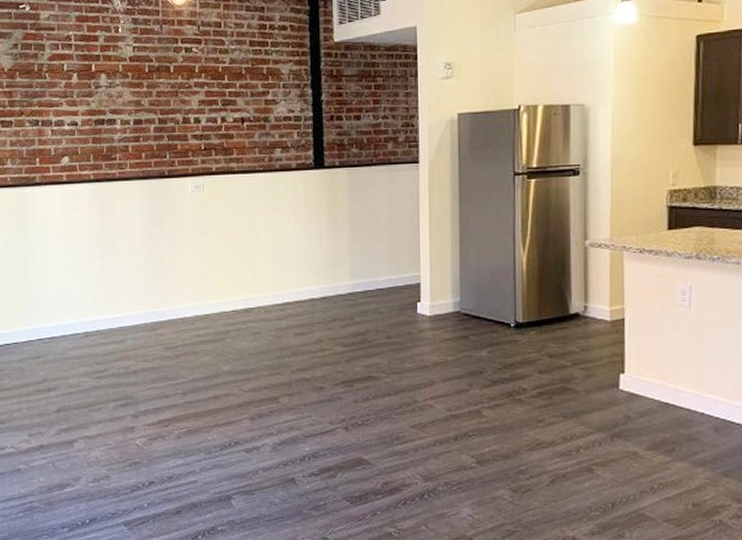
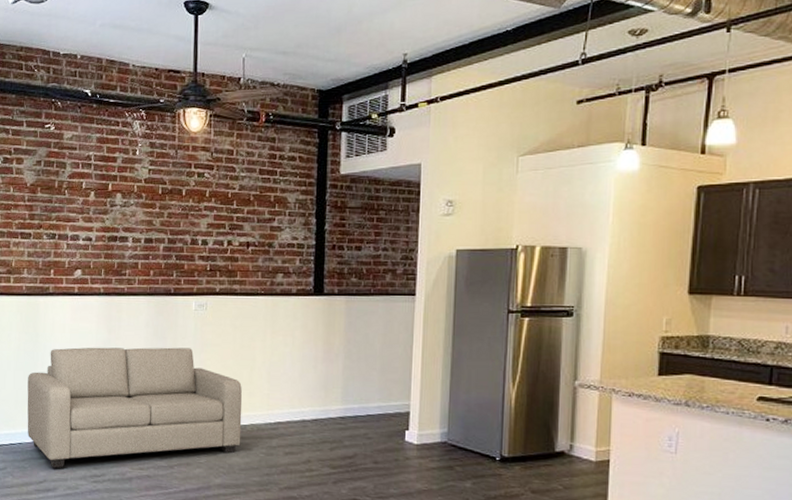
sofa: none [19,232,249,367] -> present [27,347,242,469]

